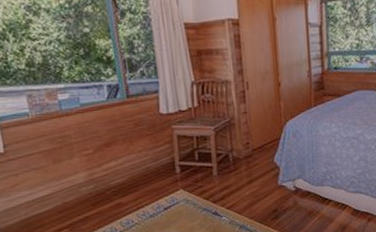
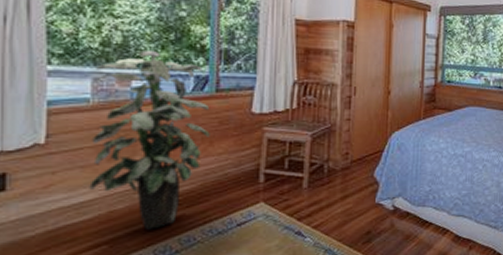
indoor plant: none [27,67,129,216] -> present [89,51,210,230]

